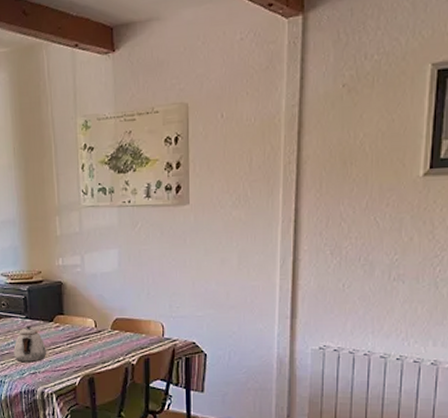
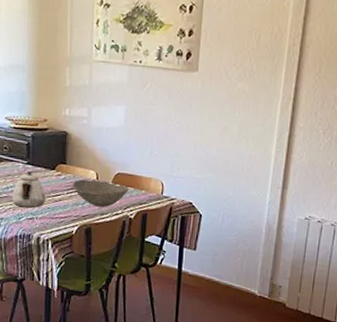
bowl: none [71,328,129,356] -> present [72,179,129,208]

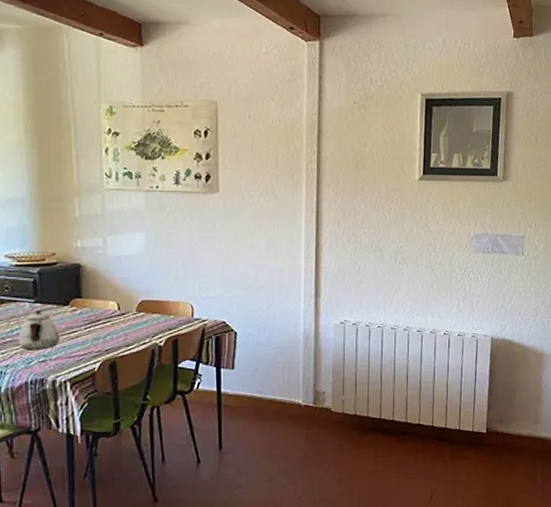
bowl: present [72,179,129,208] -> none [90,311,156,339]

